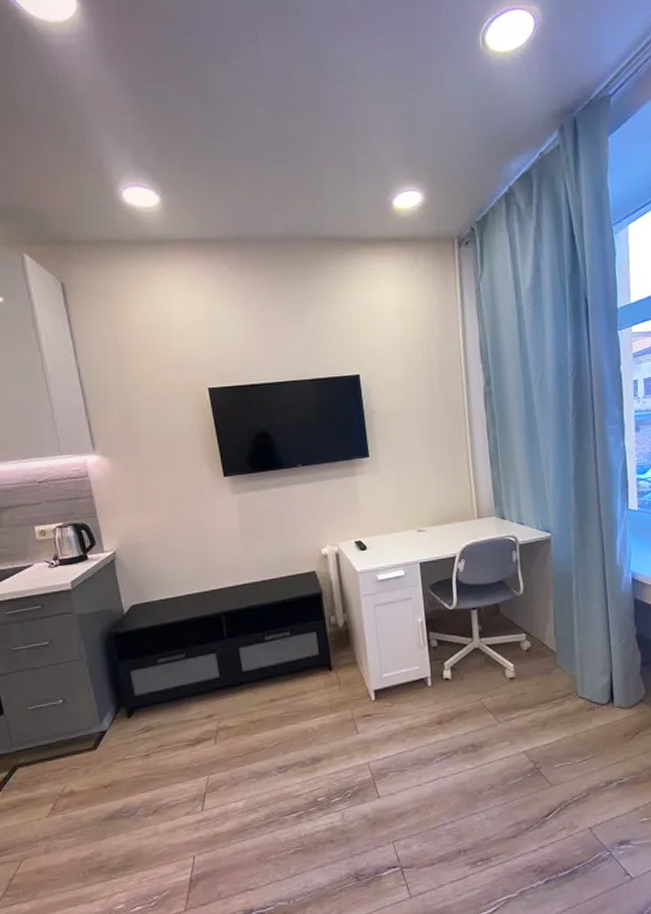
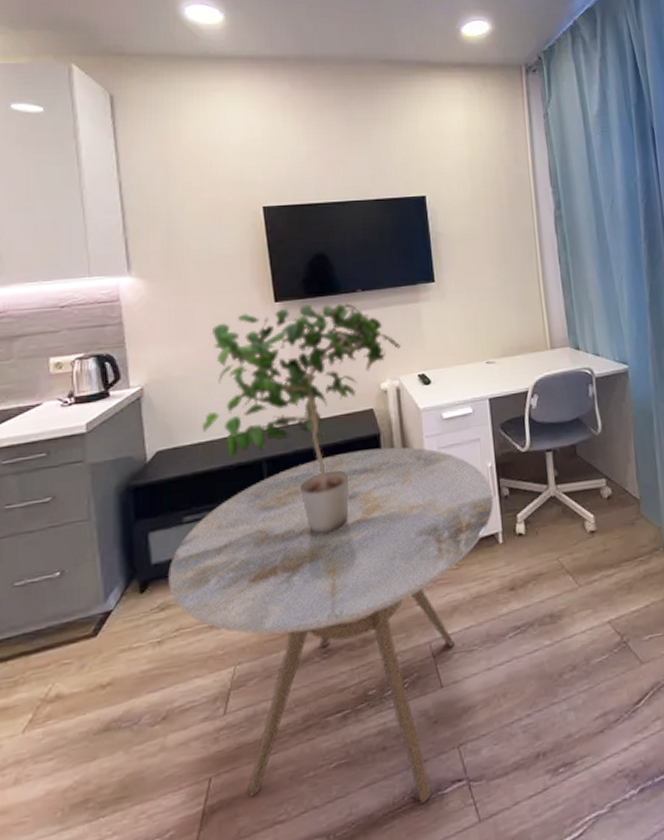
dining table: none [149,604,424,883] -> present [168,447,494,805]
potted plant: none [167,477,340,676] -> present [201,303,402,535]

